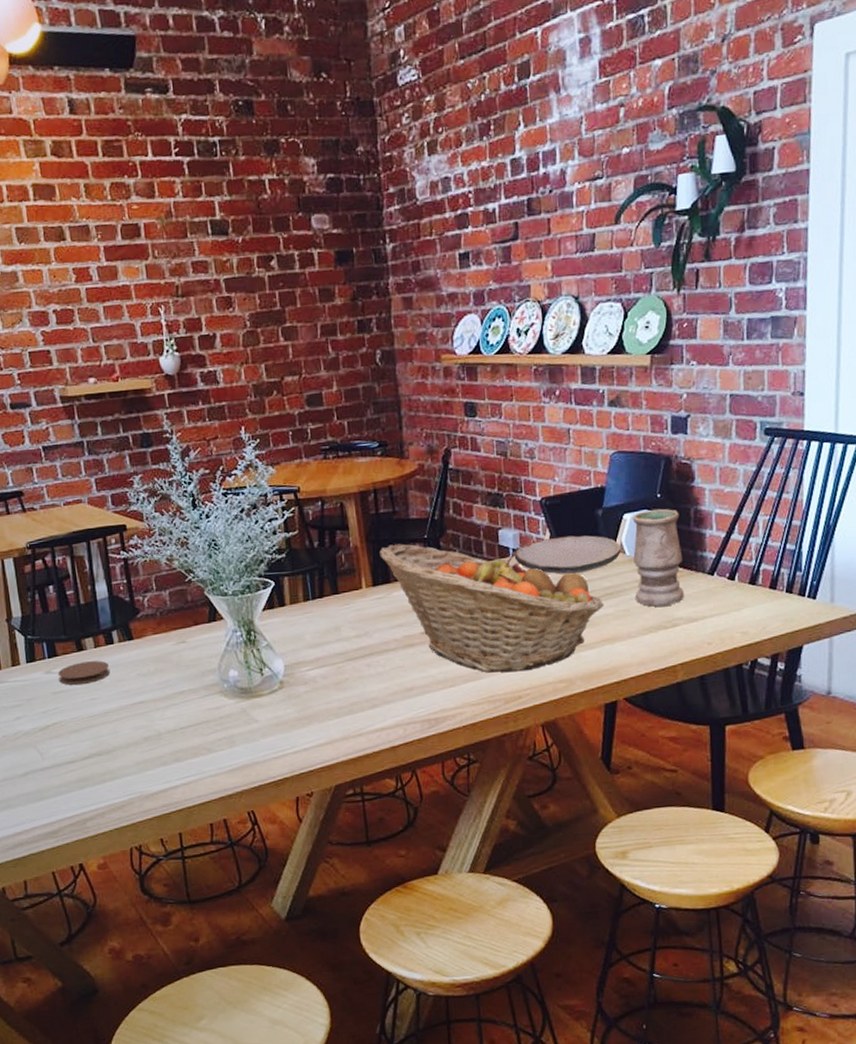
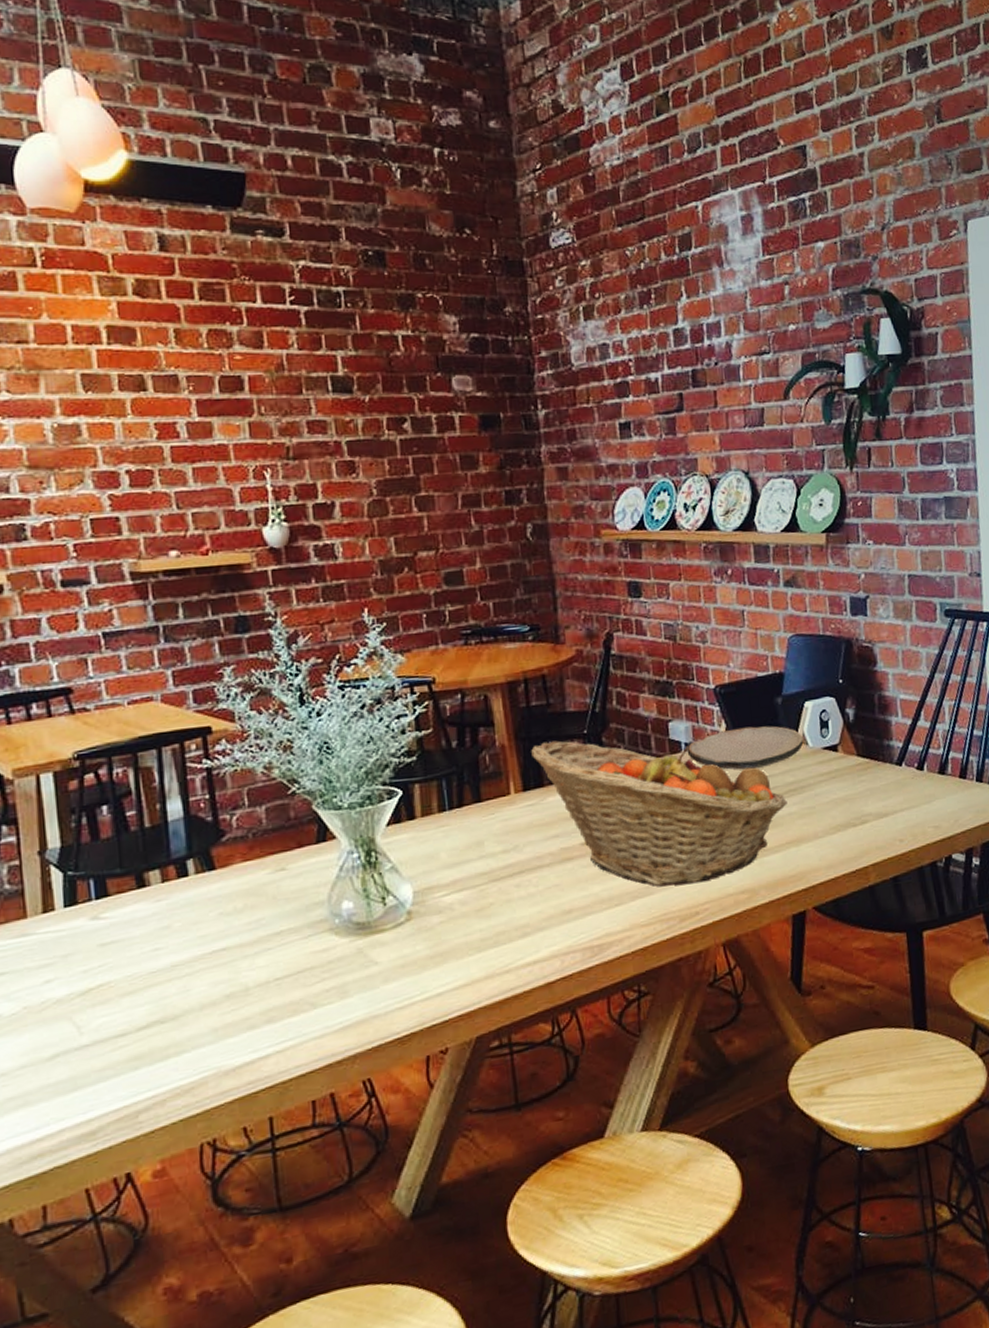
coaster: present [58,661,111,685] -> none [109,899,182,933]
vase: present [632,508,684,607] -> none [814,695,872,803]

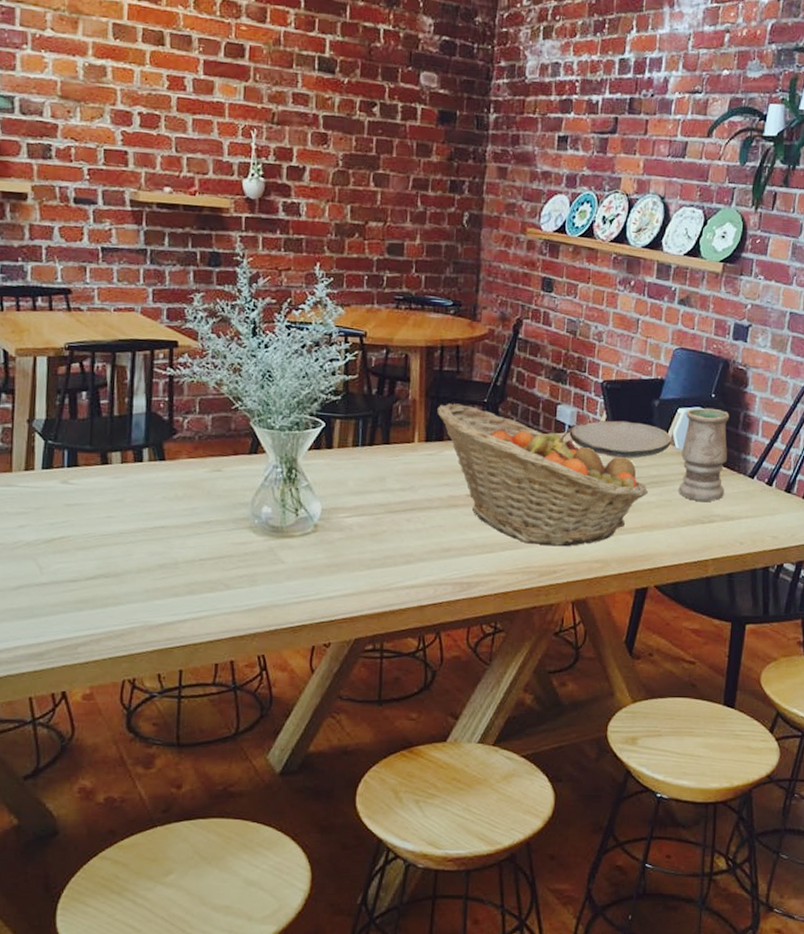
vase: none [814,695,872,803] -> present [679,407,730,502]

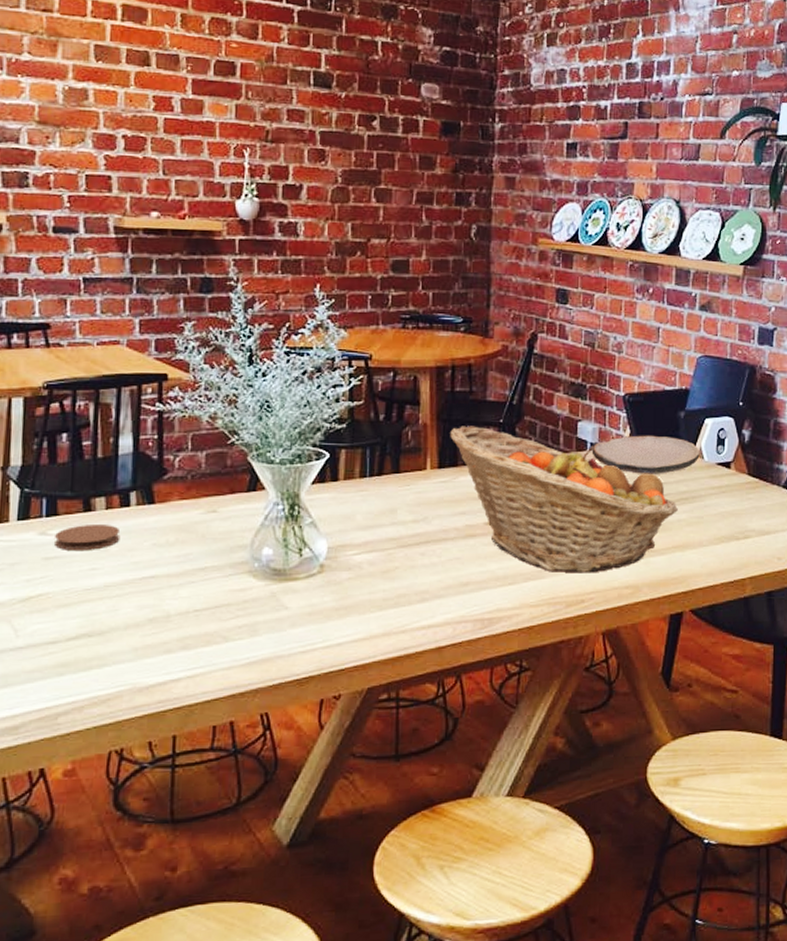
coaster: none [75,476,134,500] -> present [55,525,120,550]
vase: present [679,407,730,502] -> none [710,416,760,516]

